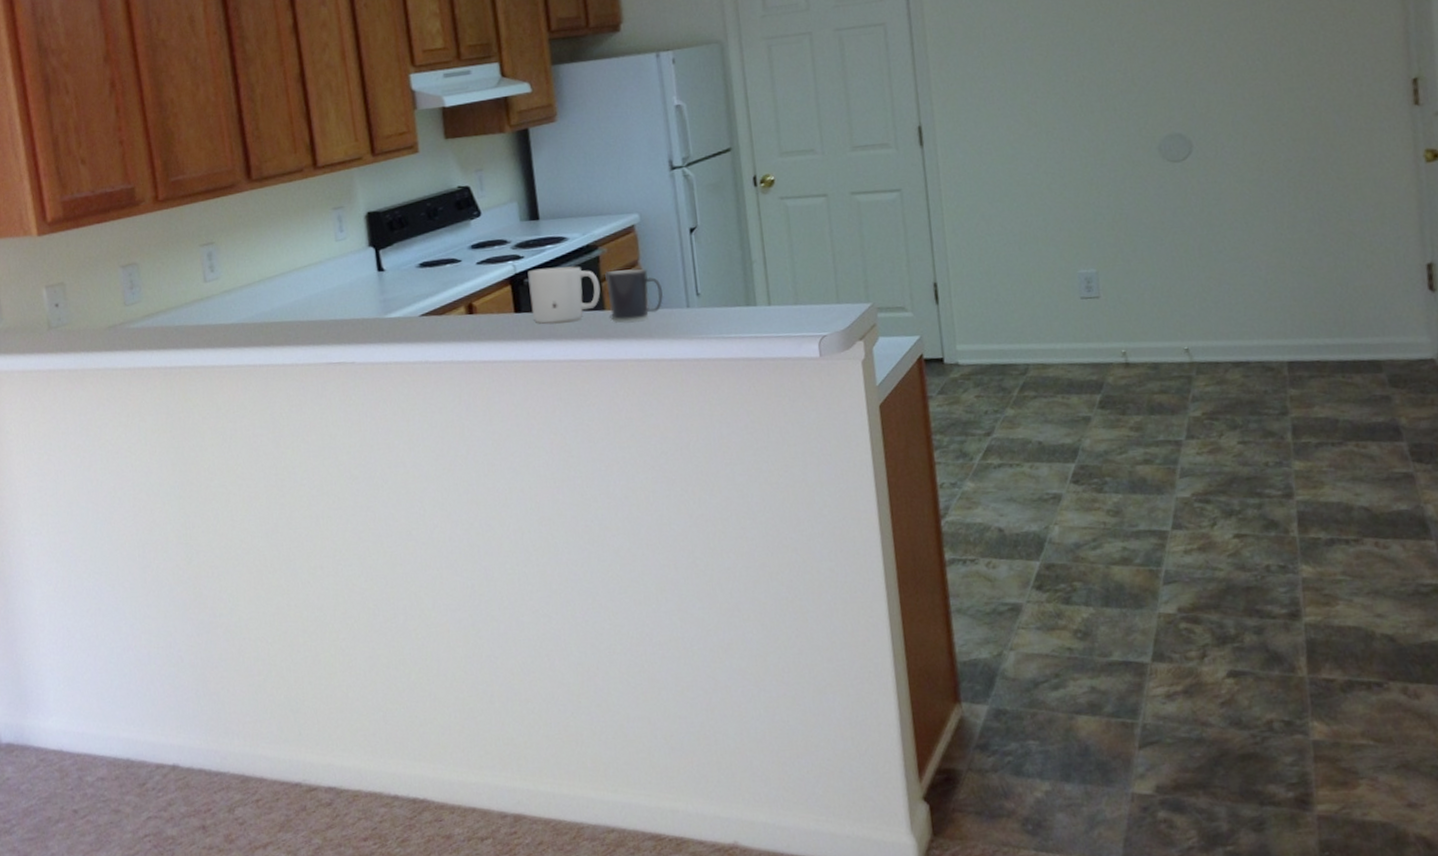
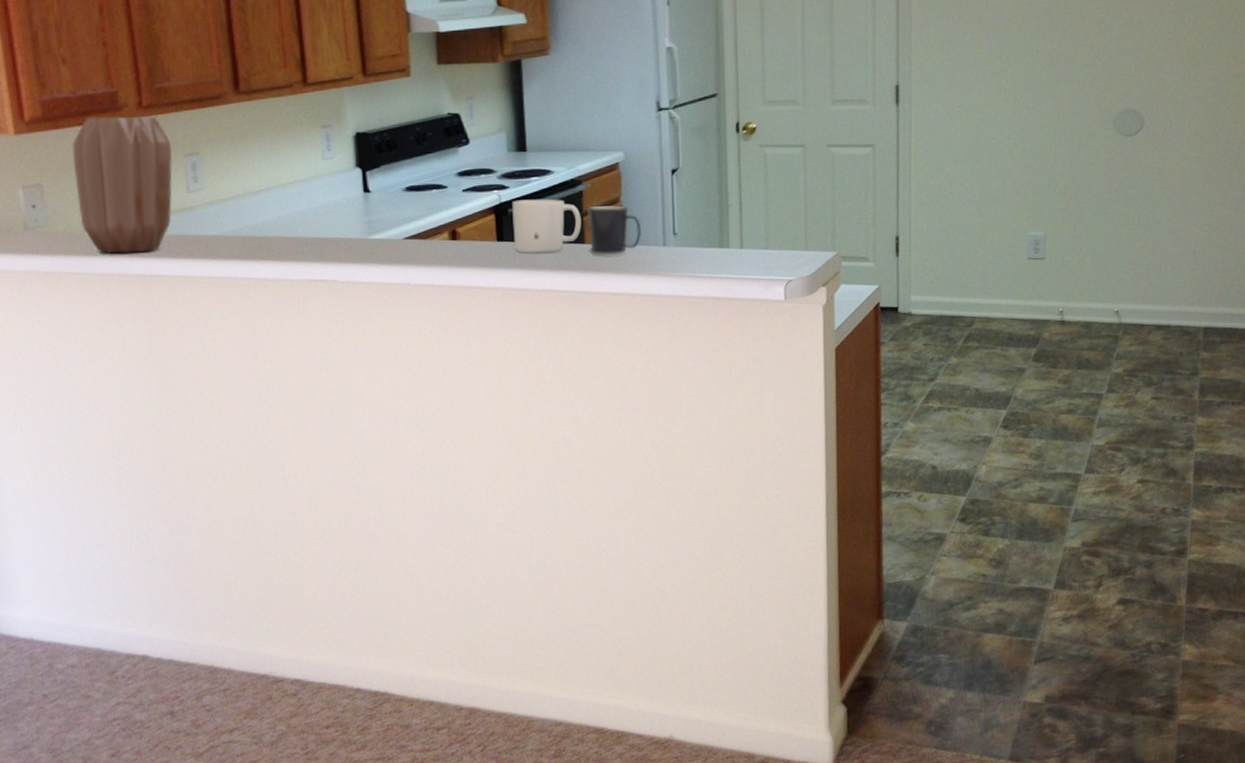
vase: none [92,209,190,348] -> present [72,116,173,254]

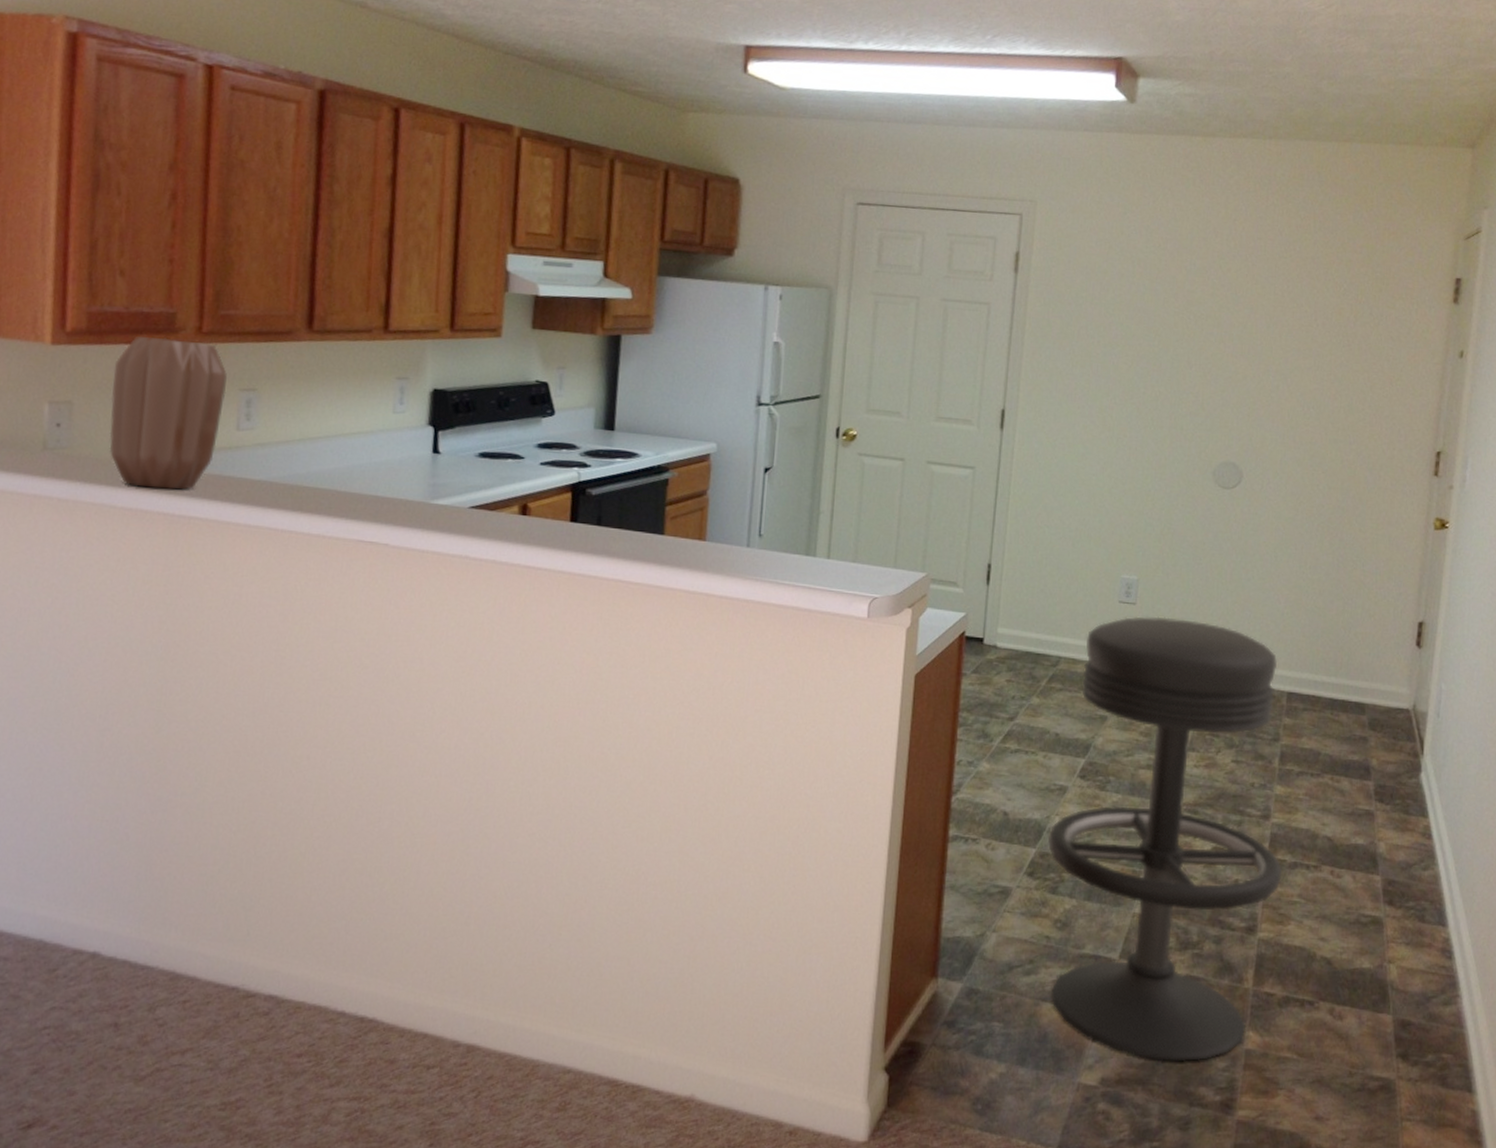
mug: present [512,198,582,255] -> none [588,480,664,542]
mug: present [587,205,642,258] -> none [669,496,726,554]
bar stool: none [976,268,1209,676] -> present [1047,616,1283,1062]

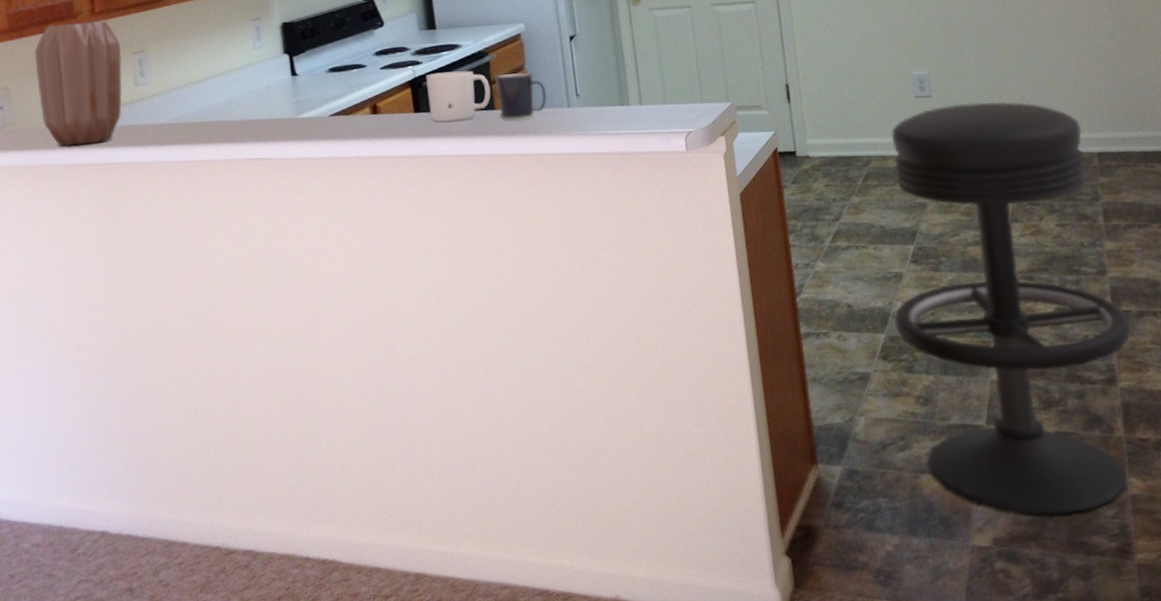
mug: none [588,480,664,542] -> present [426,70,491,123]
mug: none [669,496,726,554] -> present [495,72,547,122]

